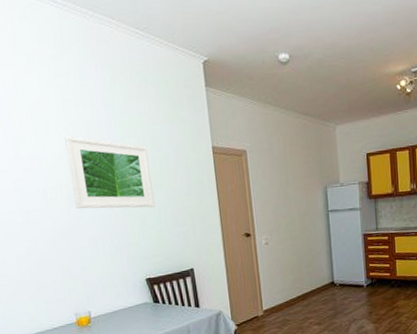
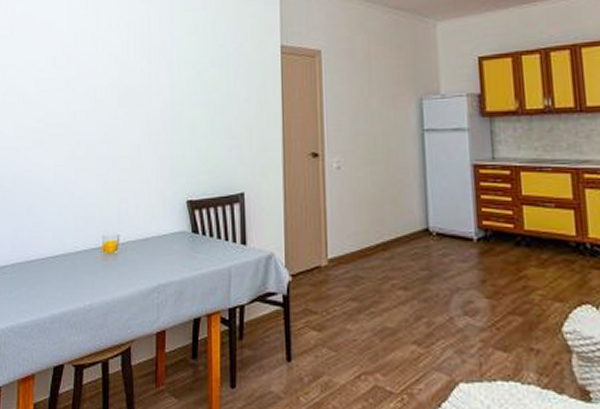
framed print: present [64,136,155,209] -> none [124,32,208,114]

